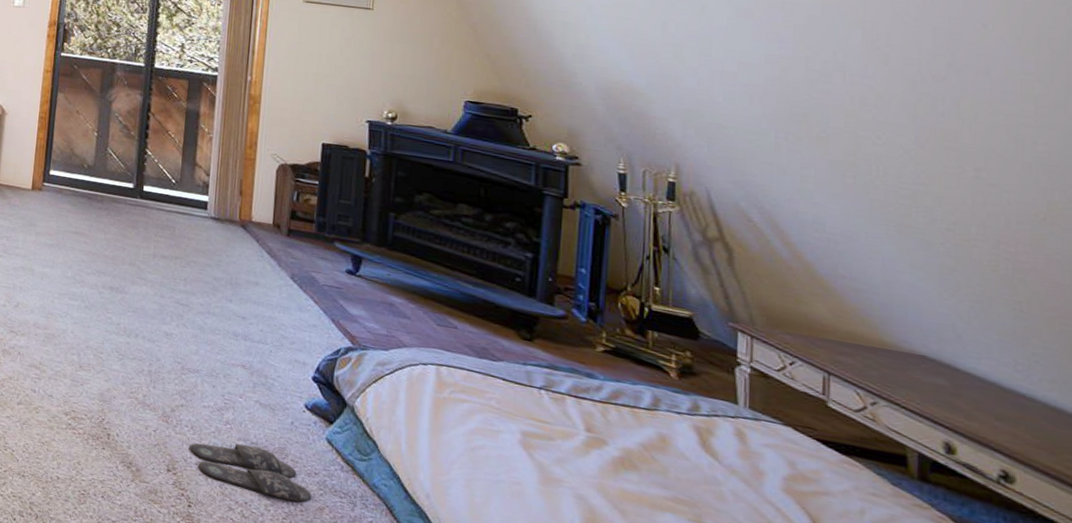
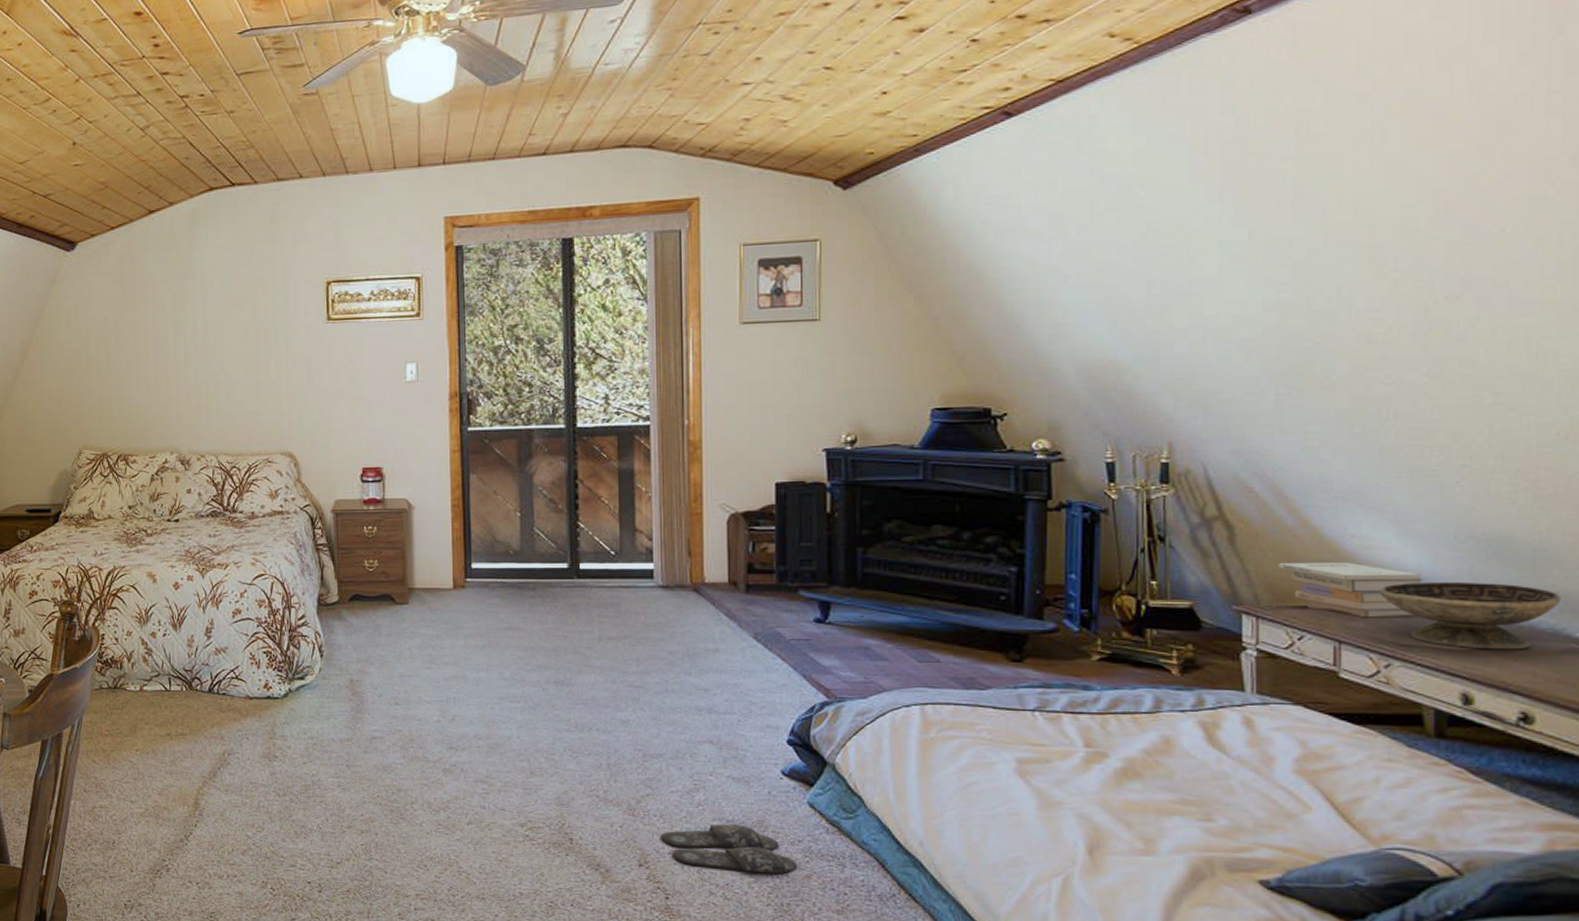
books: none [772,290,908,363] -> present [1278,561,1422,618]
decorative bowl: none [868,327,1040,410] -> present [1380,581,1561,650]

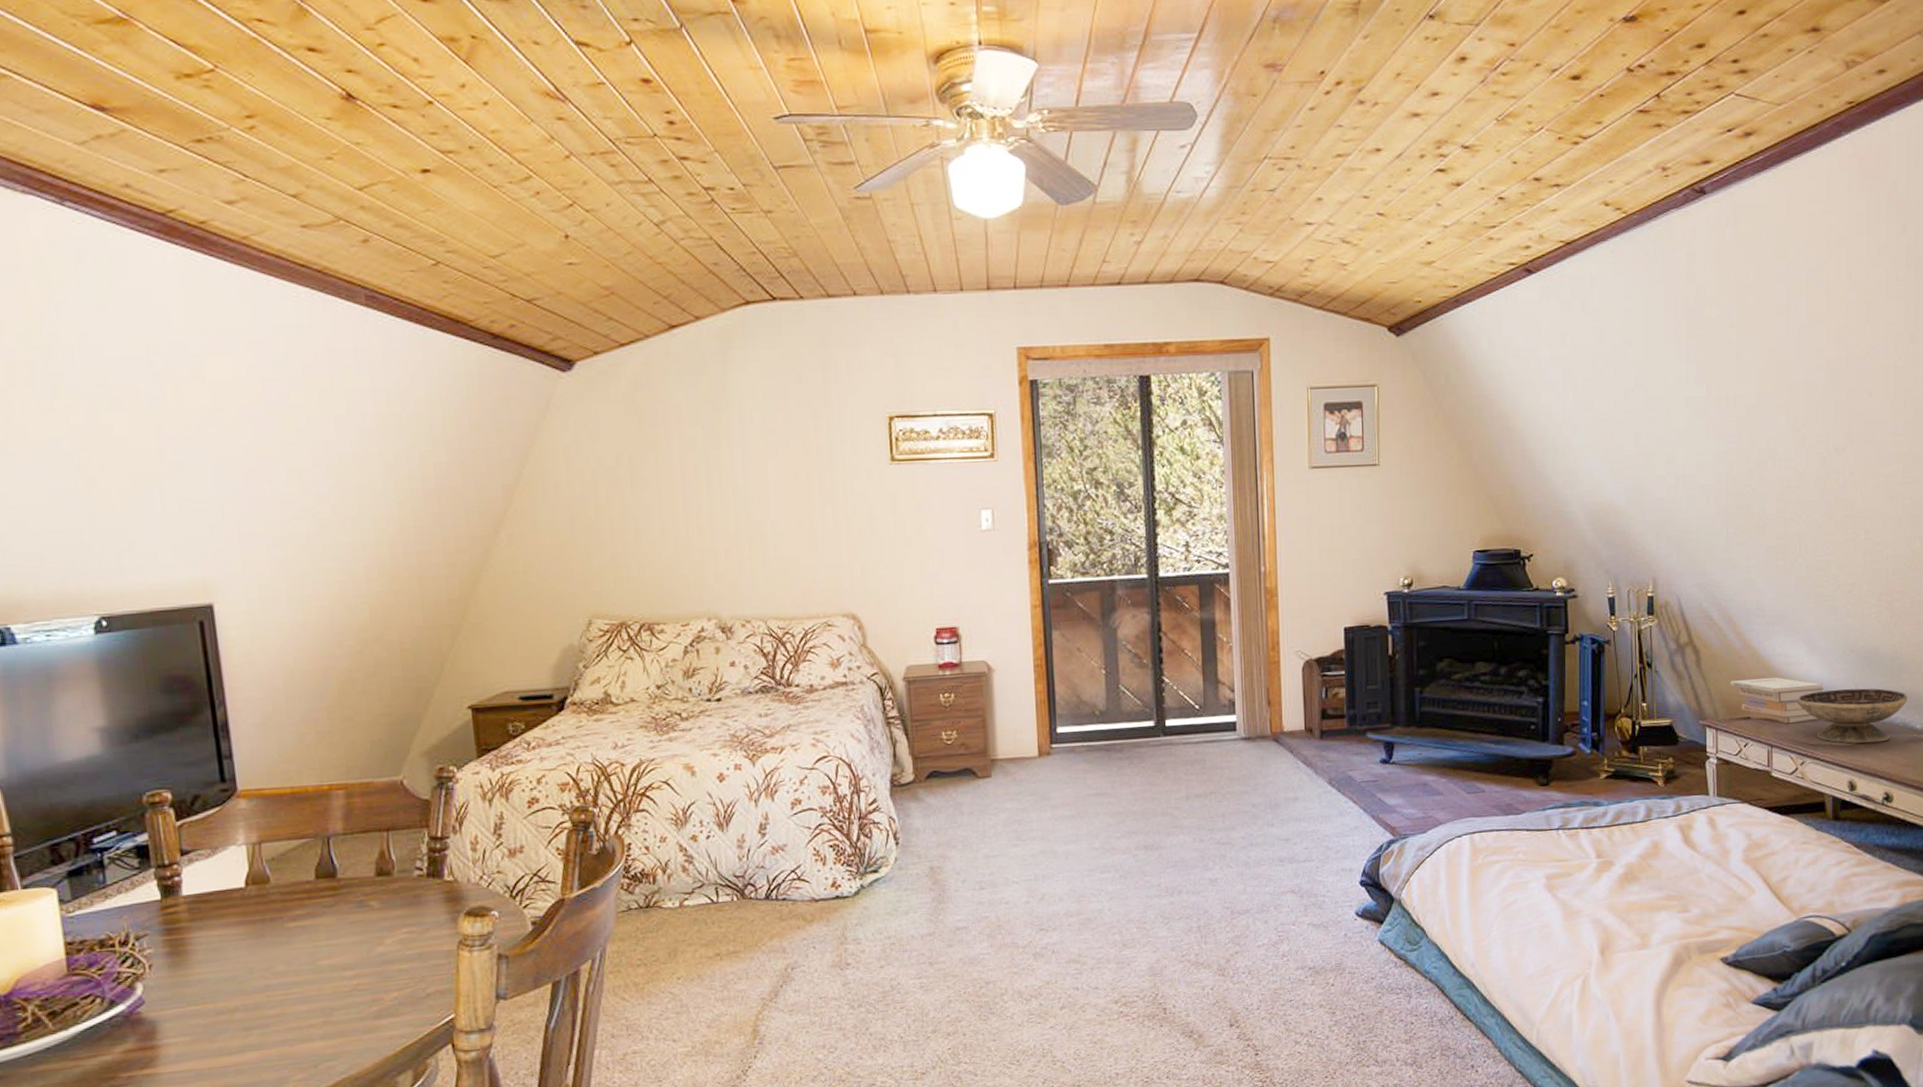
slippers: present [661,824,797,875] -> none [1249,970,1371,1019]

